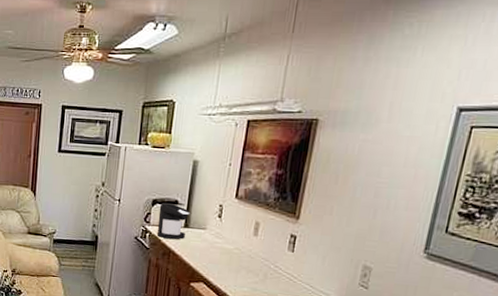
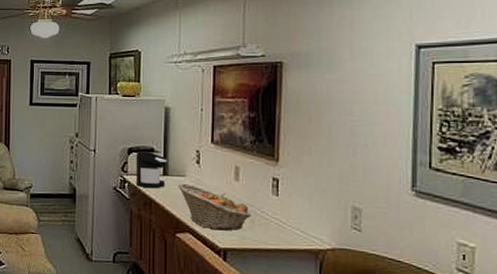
fruit basket: none [197,236,266,282] -> present [178,183,252,231]

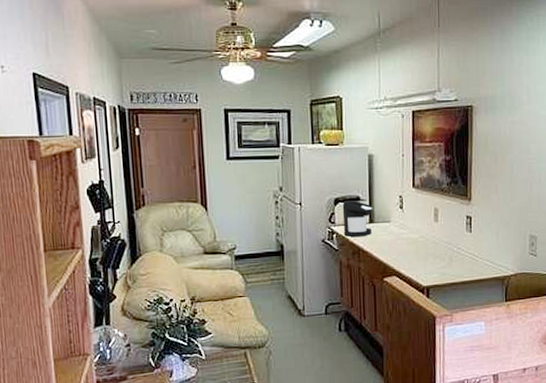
fruit basket: present [178,183,252,231] -> none [384,228,450,270]

